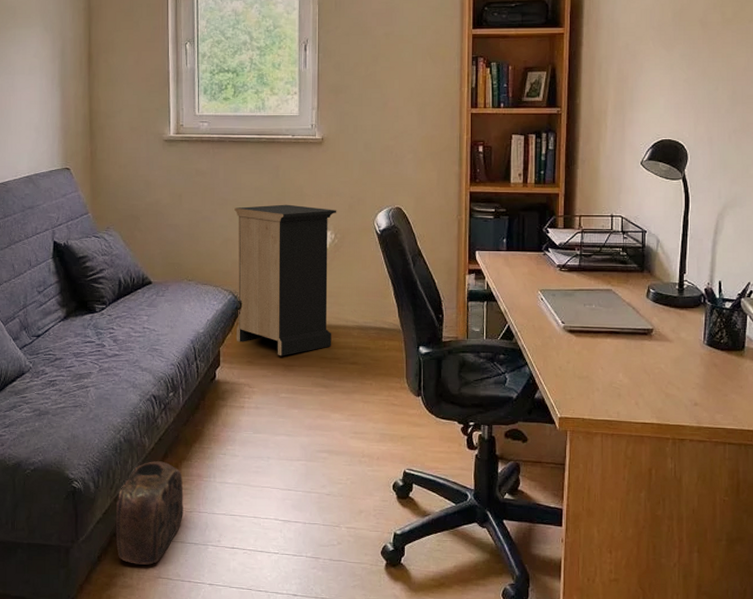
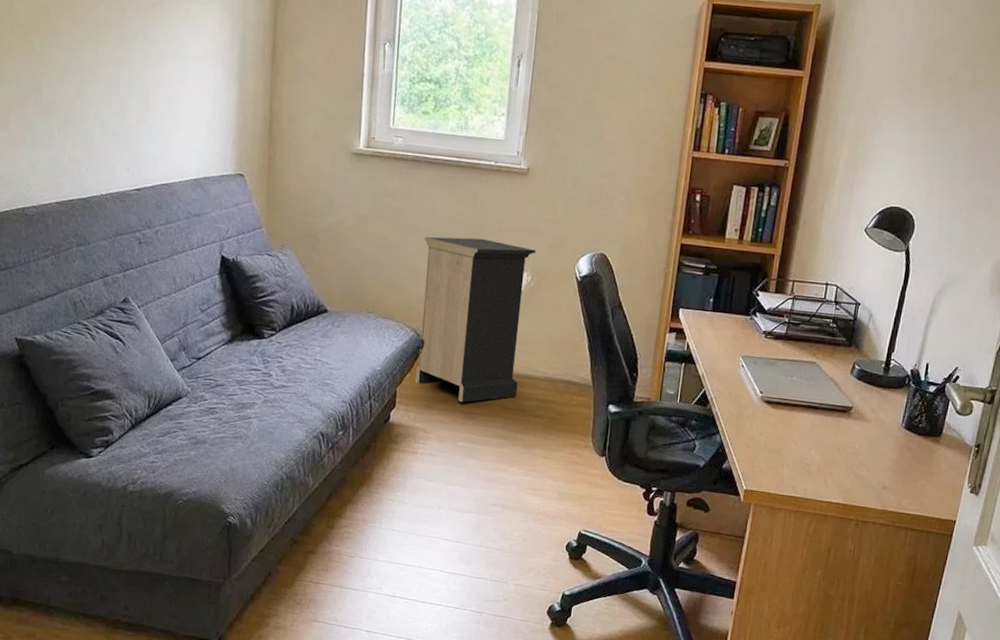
bag: present [116,461,184,565] -> none [271,501,347,607]

